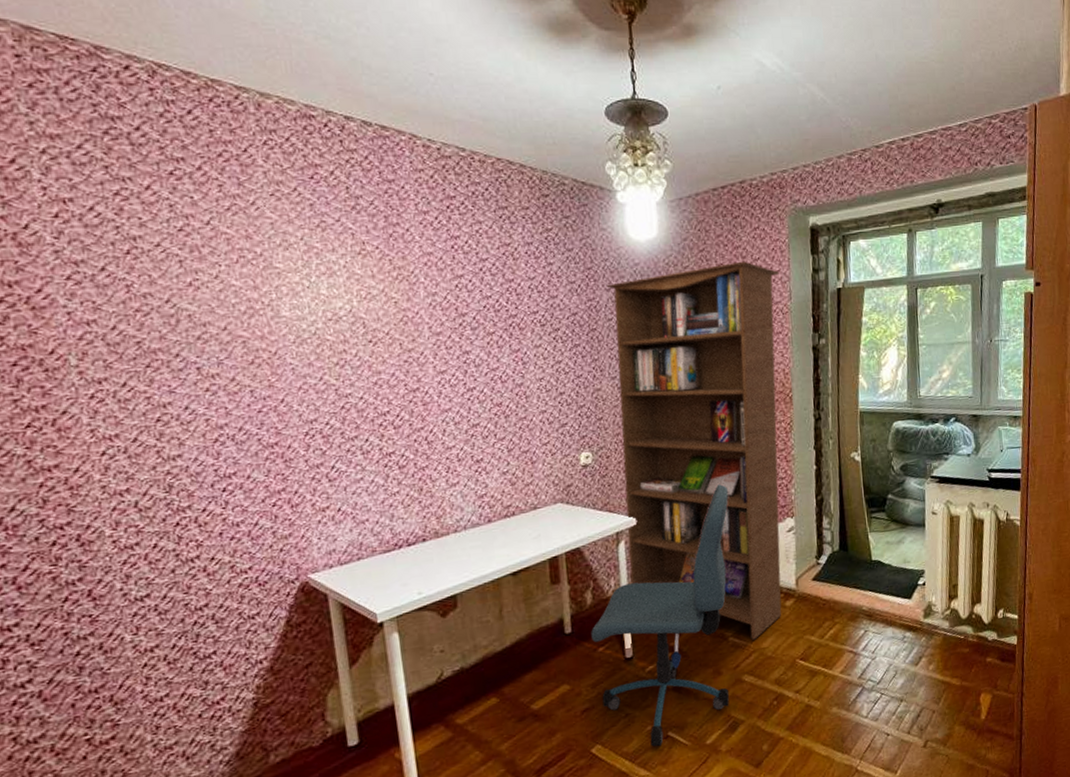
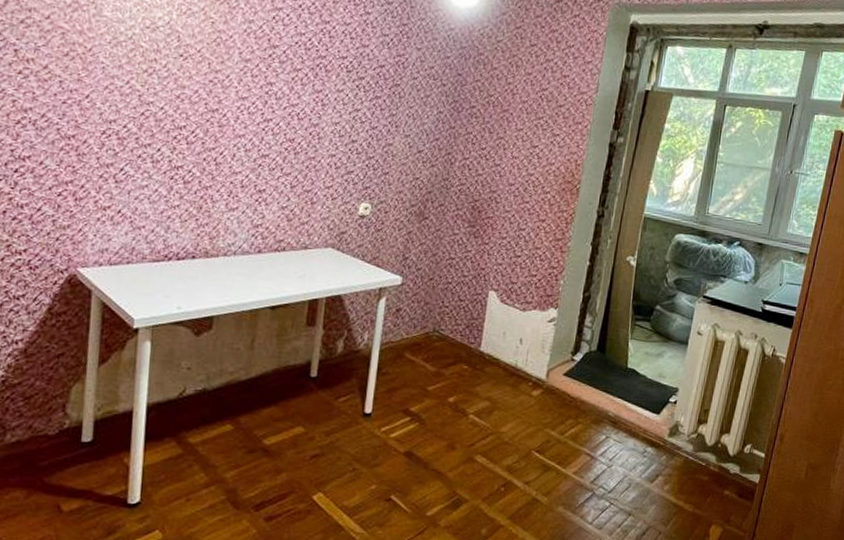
office chair: present [591,484,729,747] -> none [333,261,498,508]
bookcase: present [606,261,782,640] -> none [384,43,592,422]

